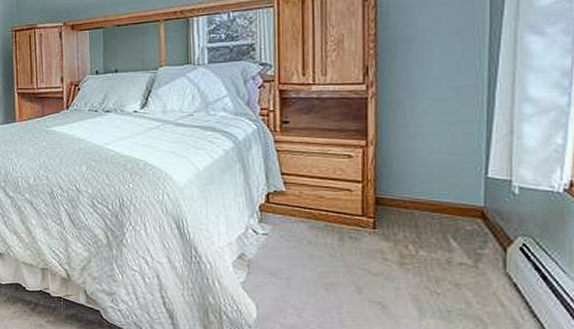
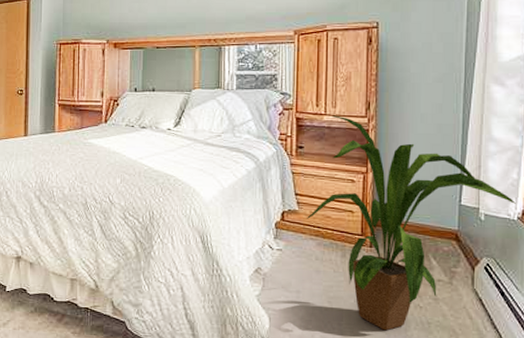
house plant: none [295,84,561,320] -> present [306,115,516,331]

